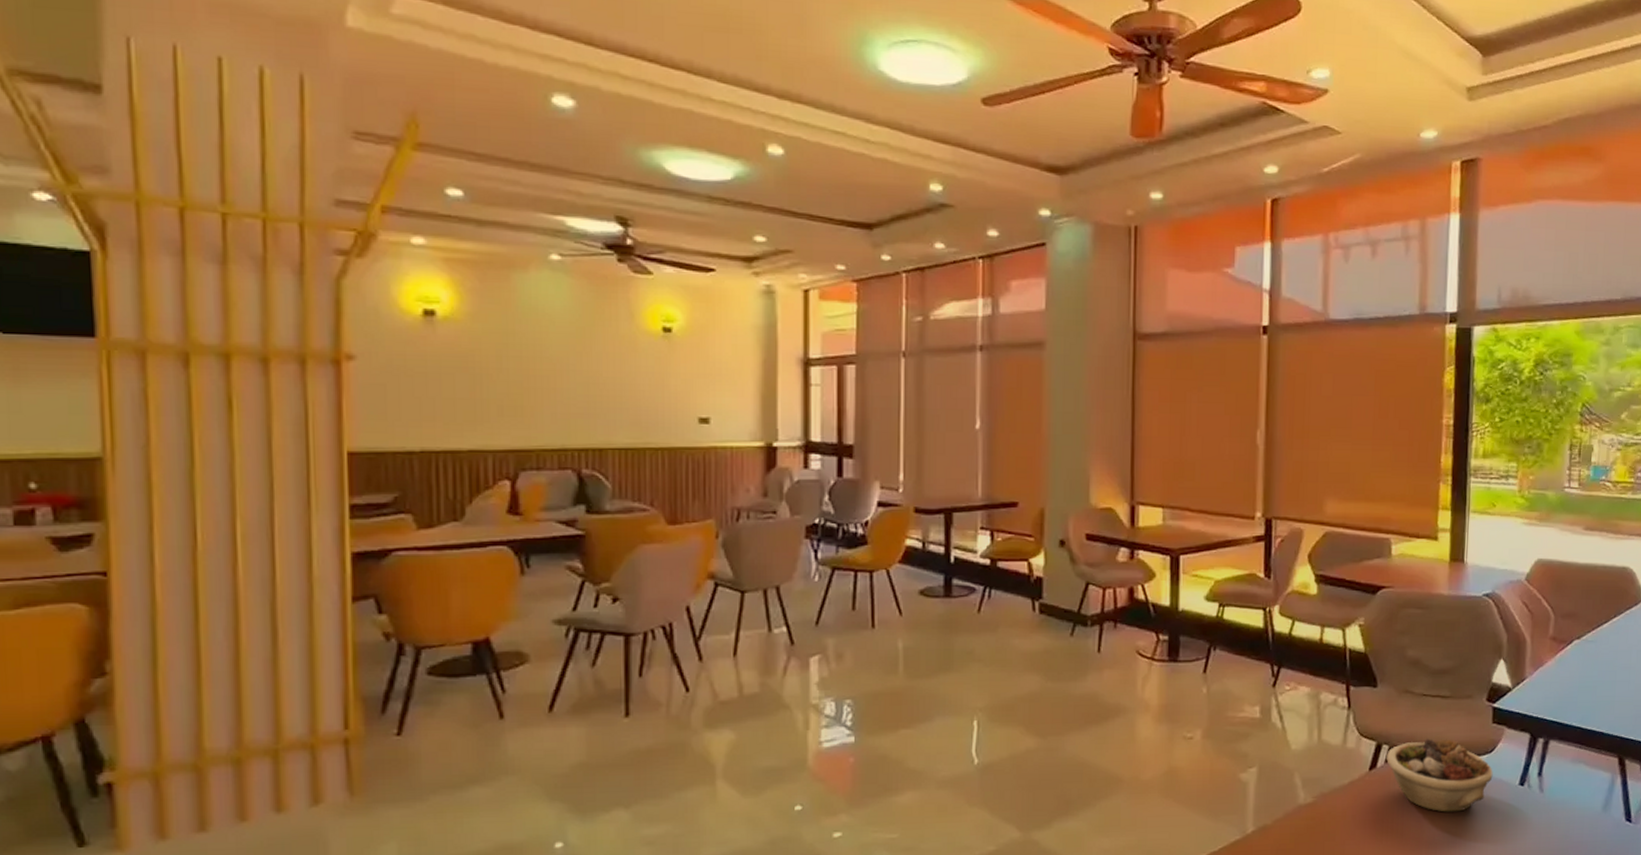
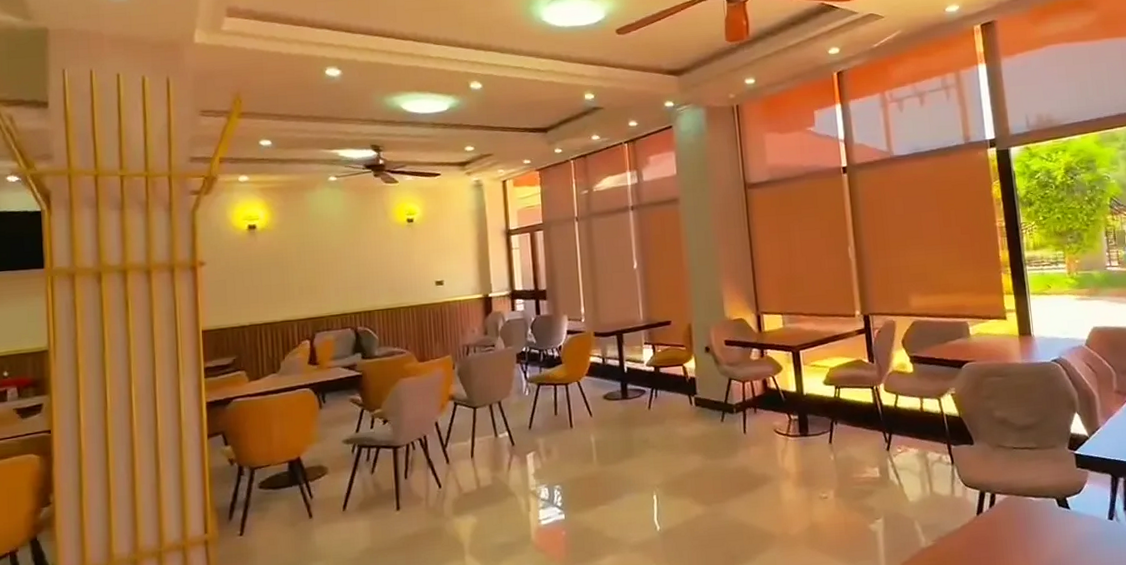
succulent planter: present [1386,738,1493,812] -> none [990,484,1085,547]

